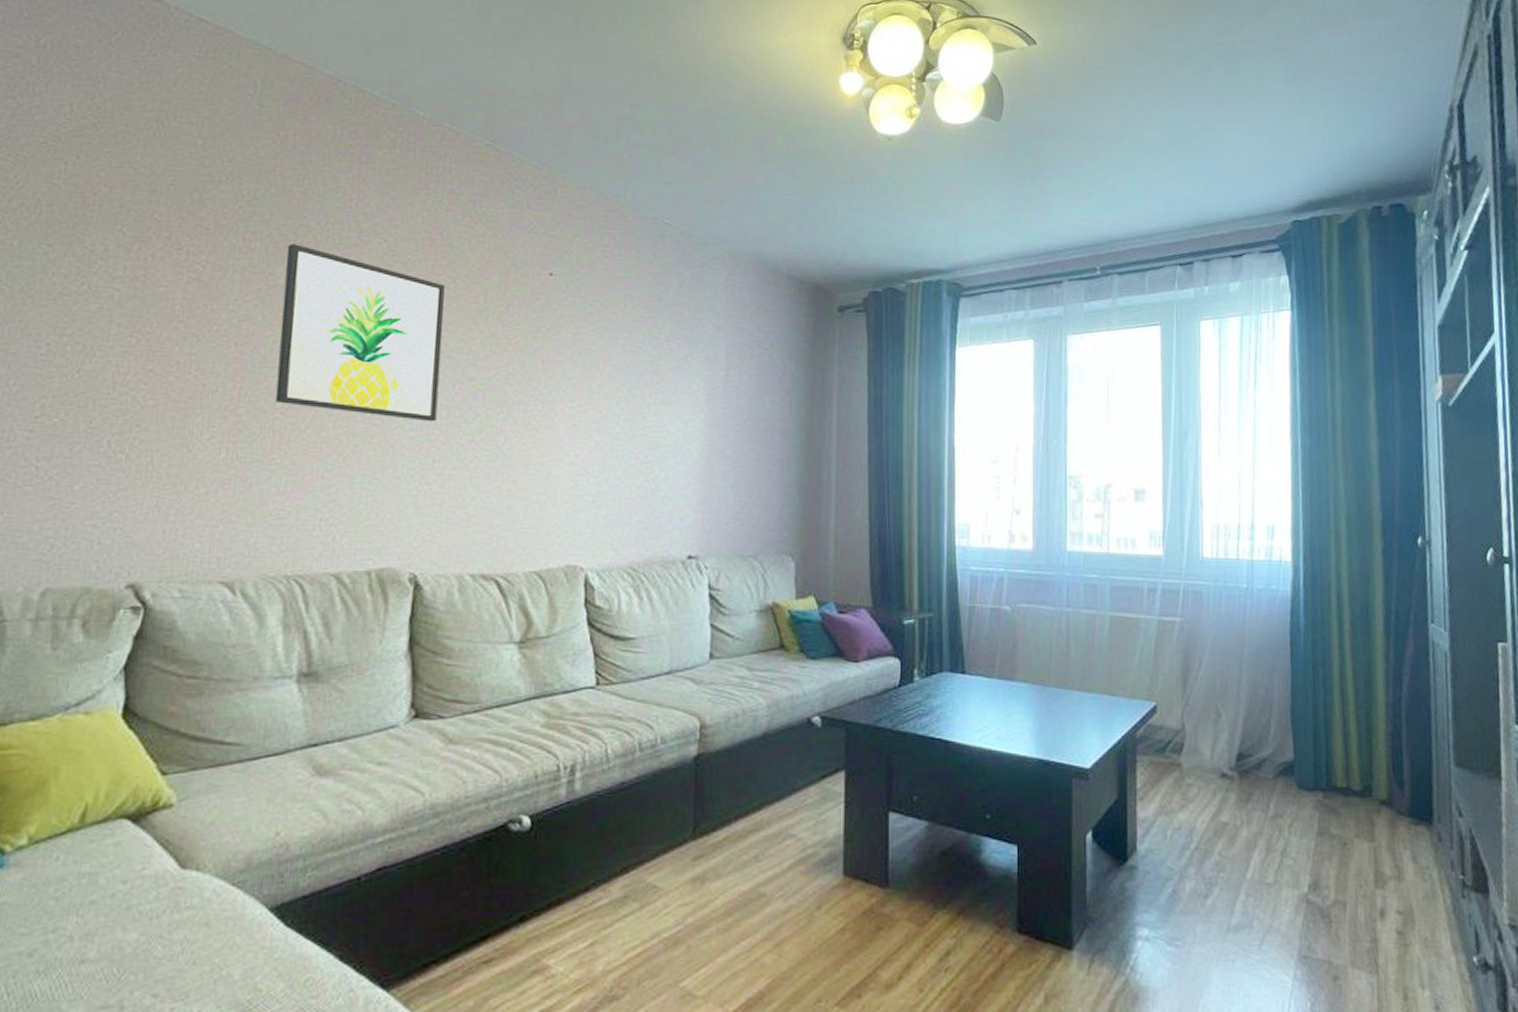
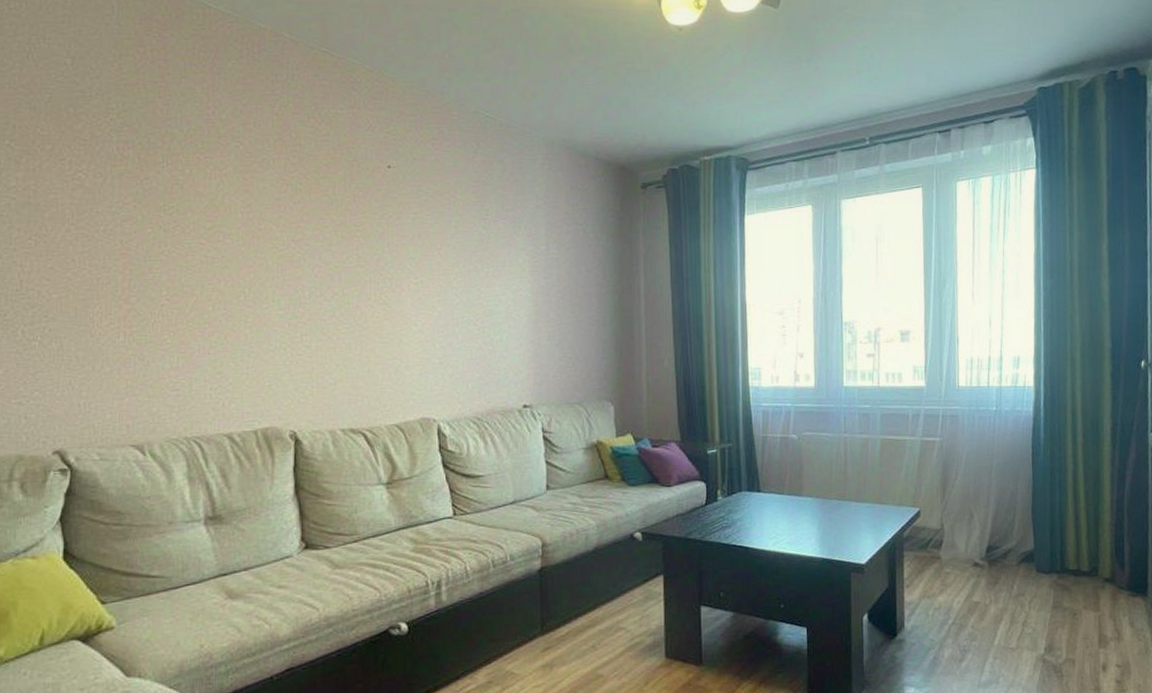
wall art: present [275,244,445,422] -> none [156,150,301,302]

